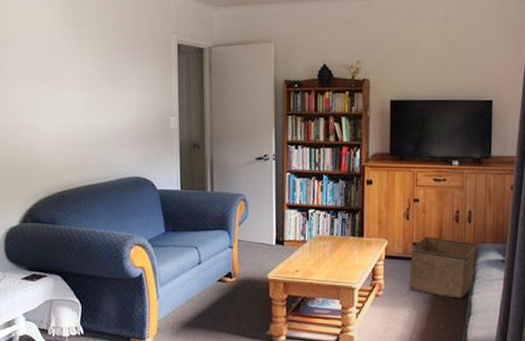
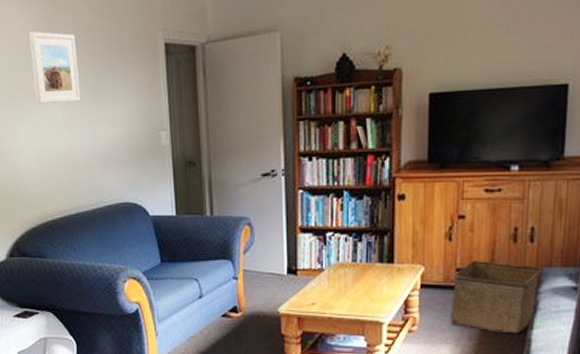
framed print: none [57,24,101,87] -> present [29,31,81,104]

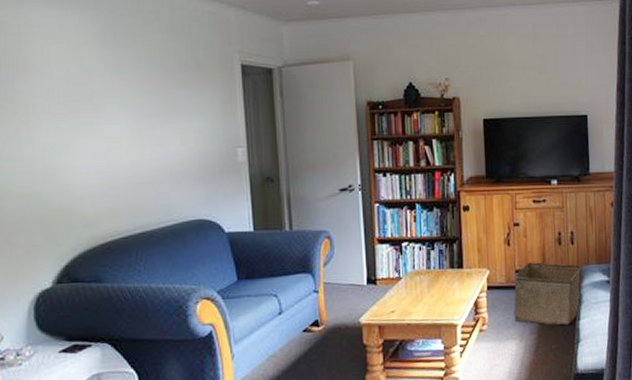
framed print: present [29,31,81,104] -> none [92,44,149,118]

